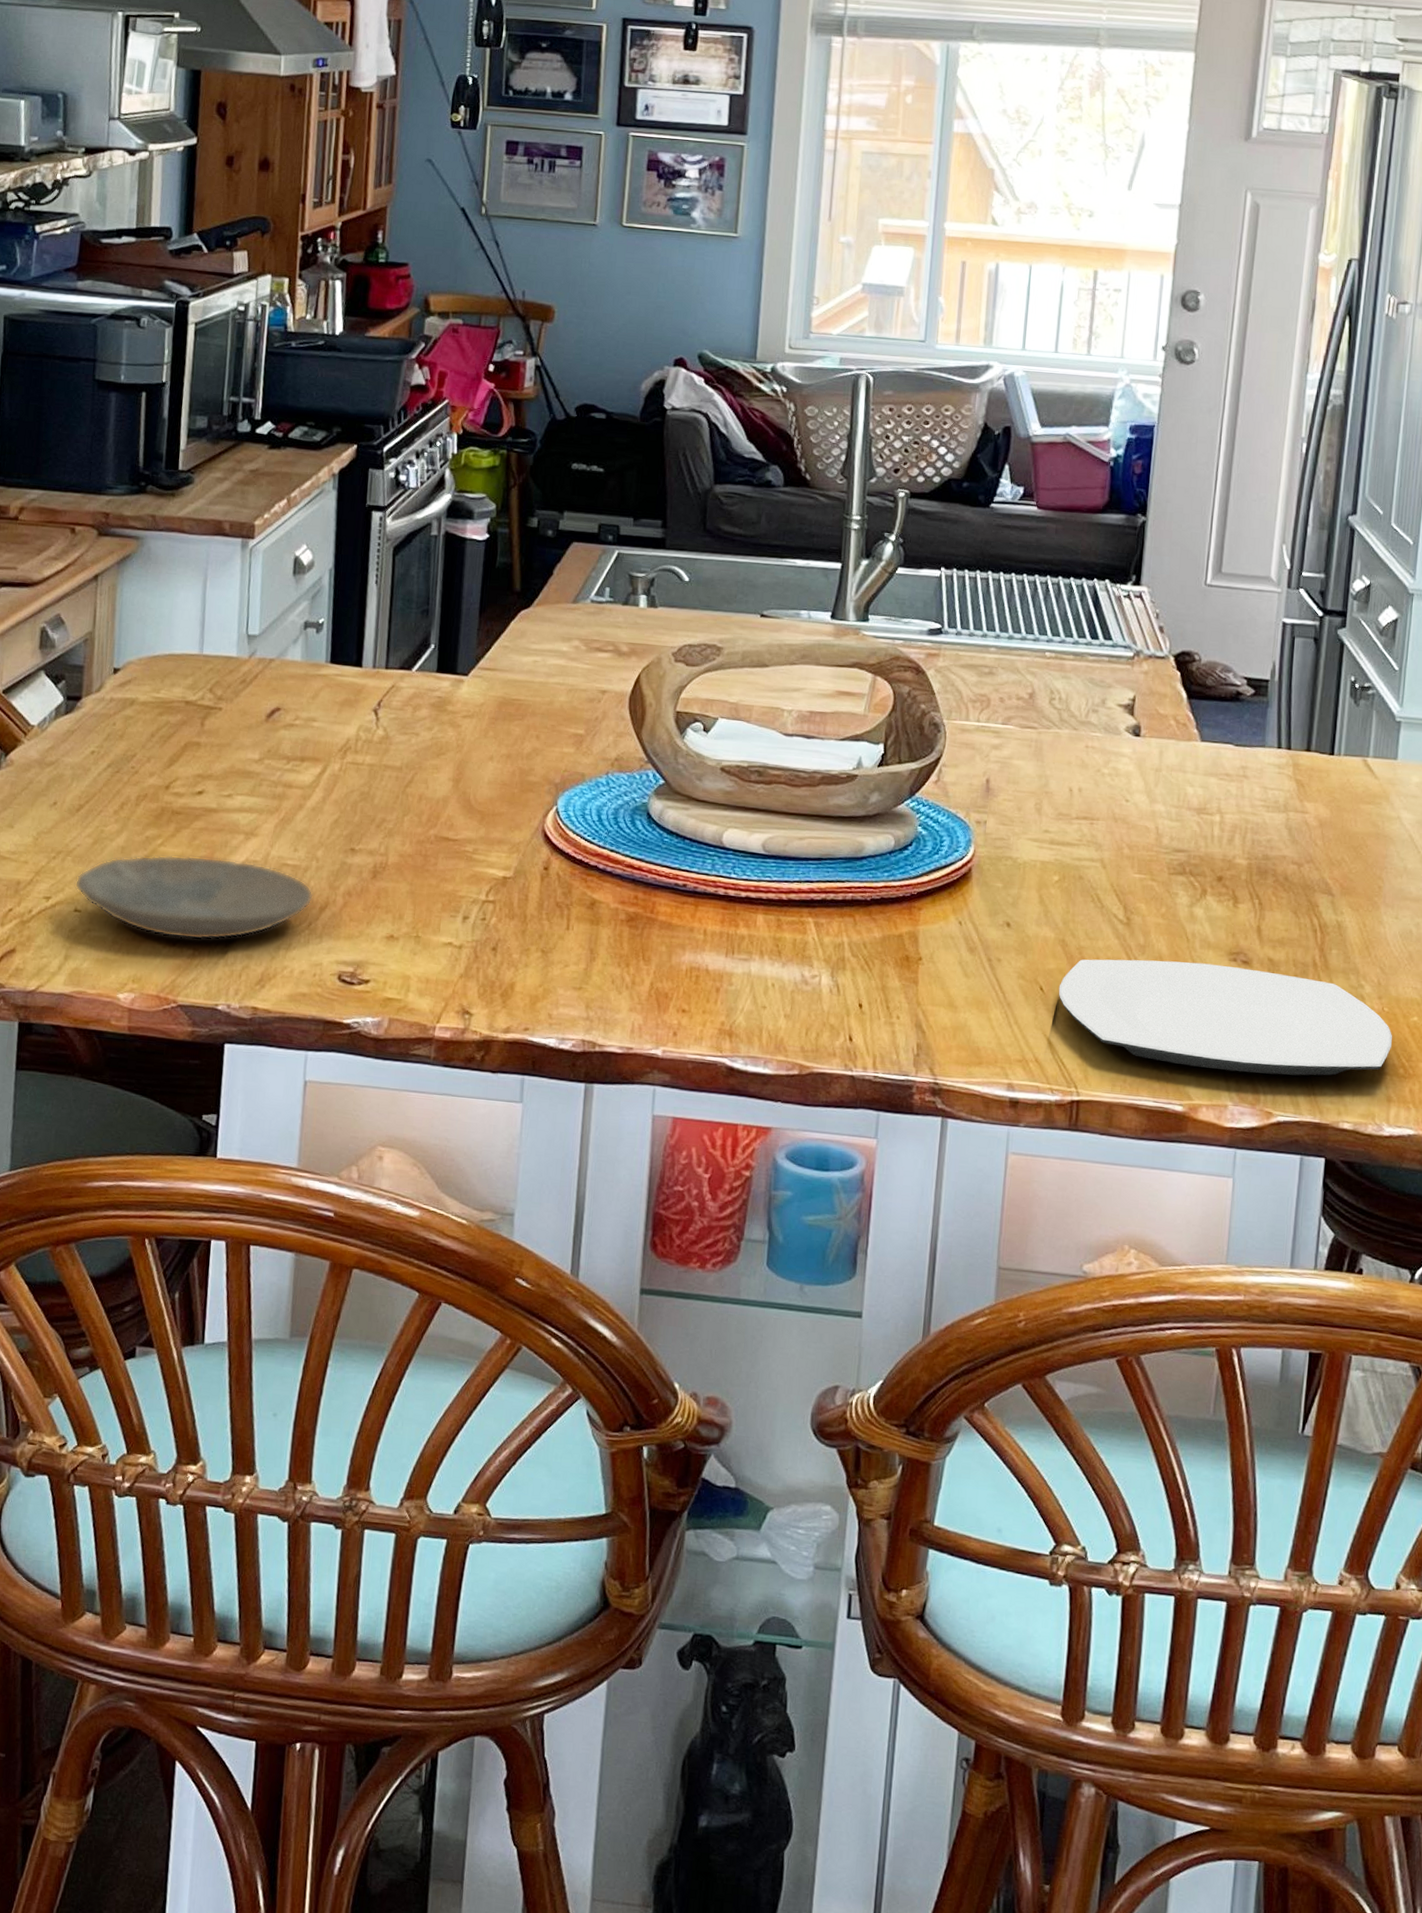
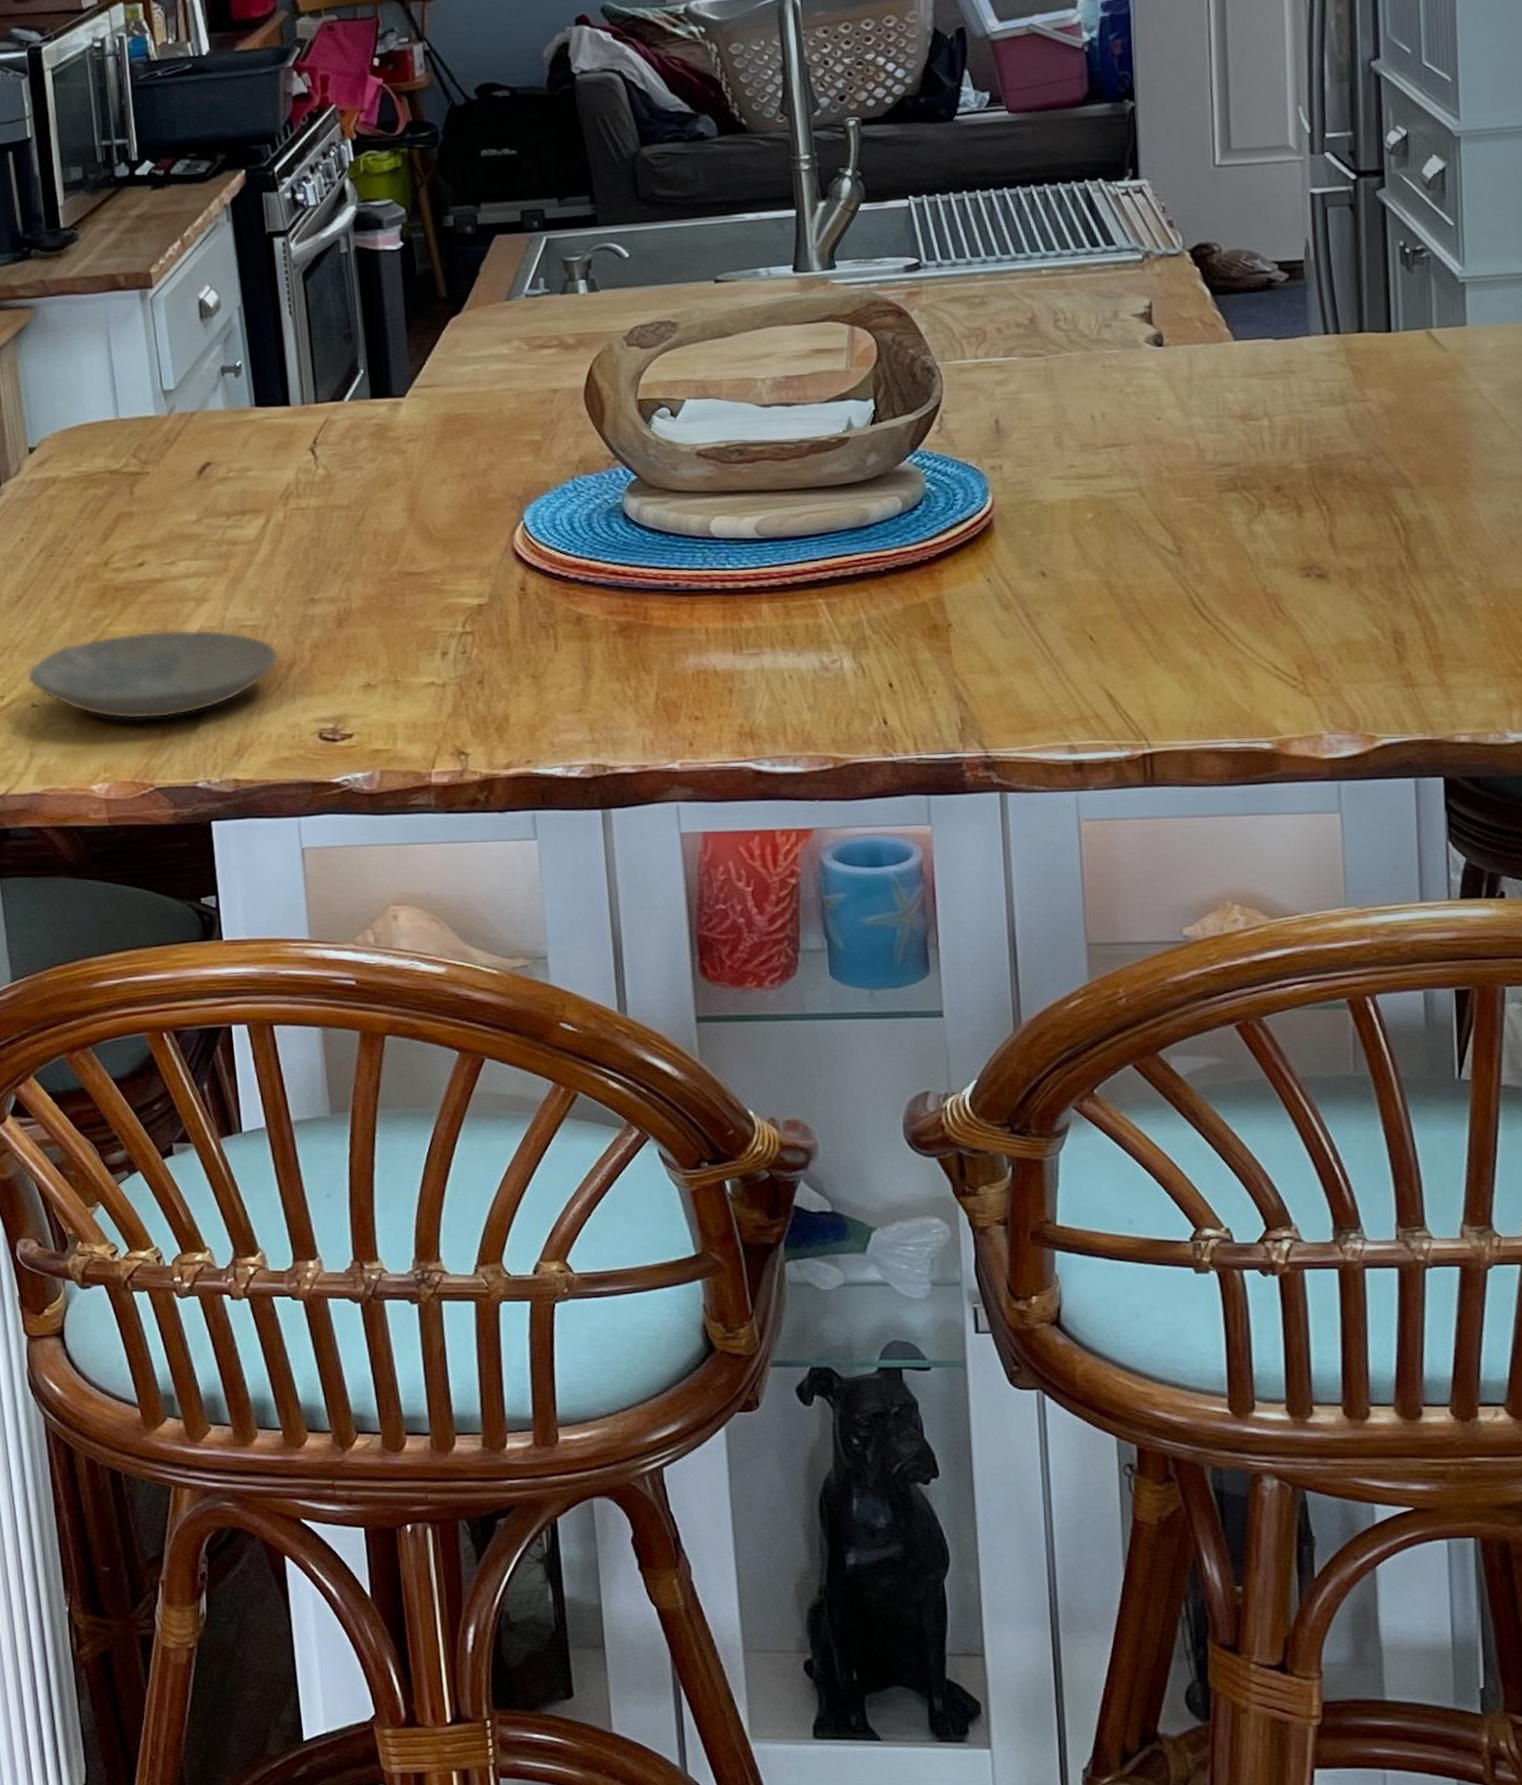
plate: present [1058,959,1392,1076] -> none [1110,582,1504,699]

